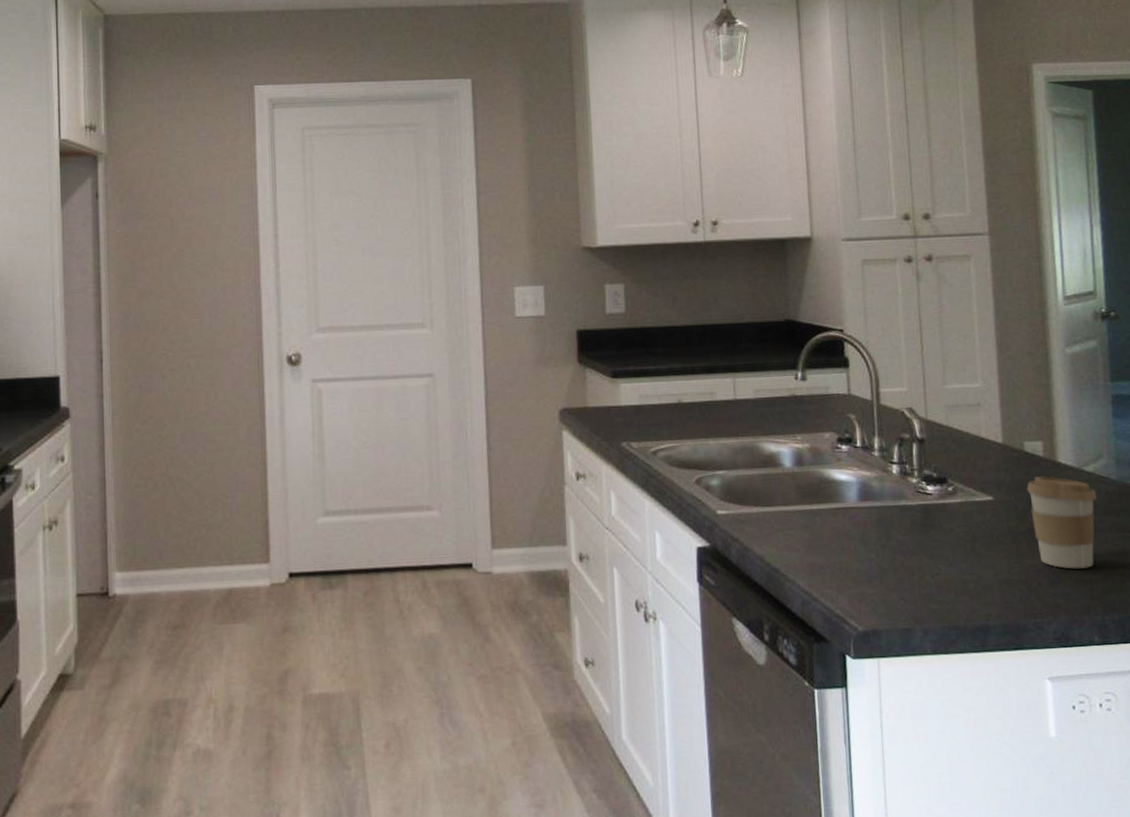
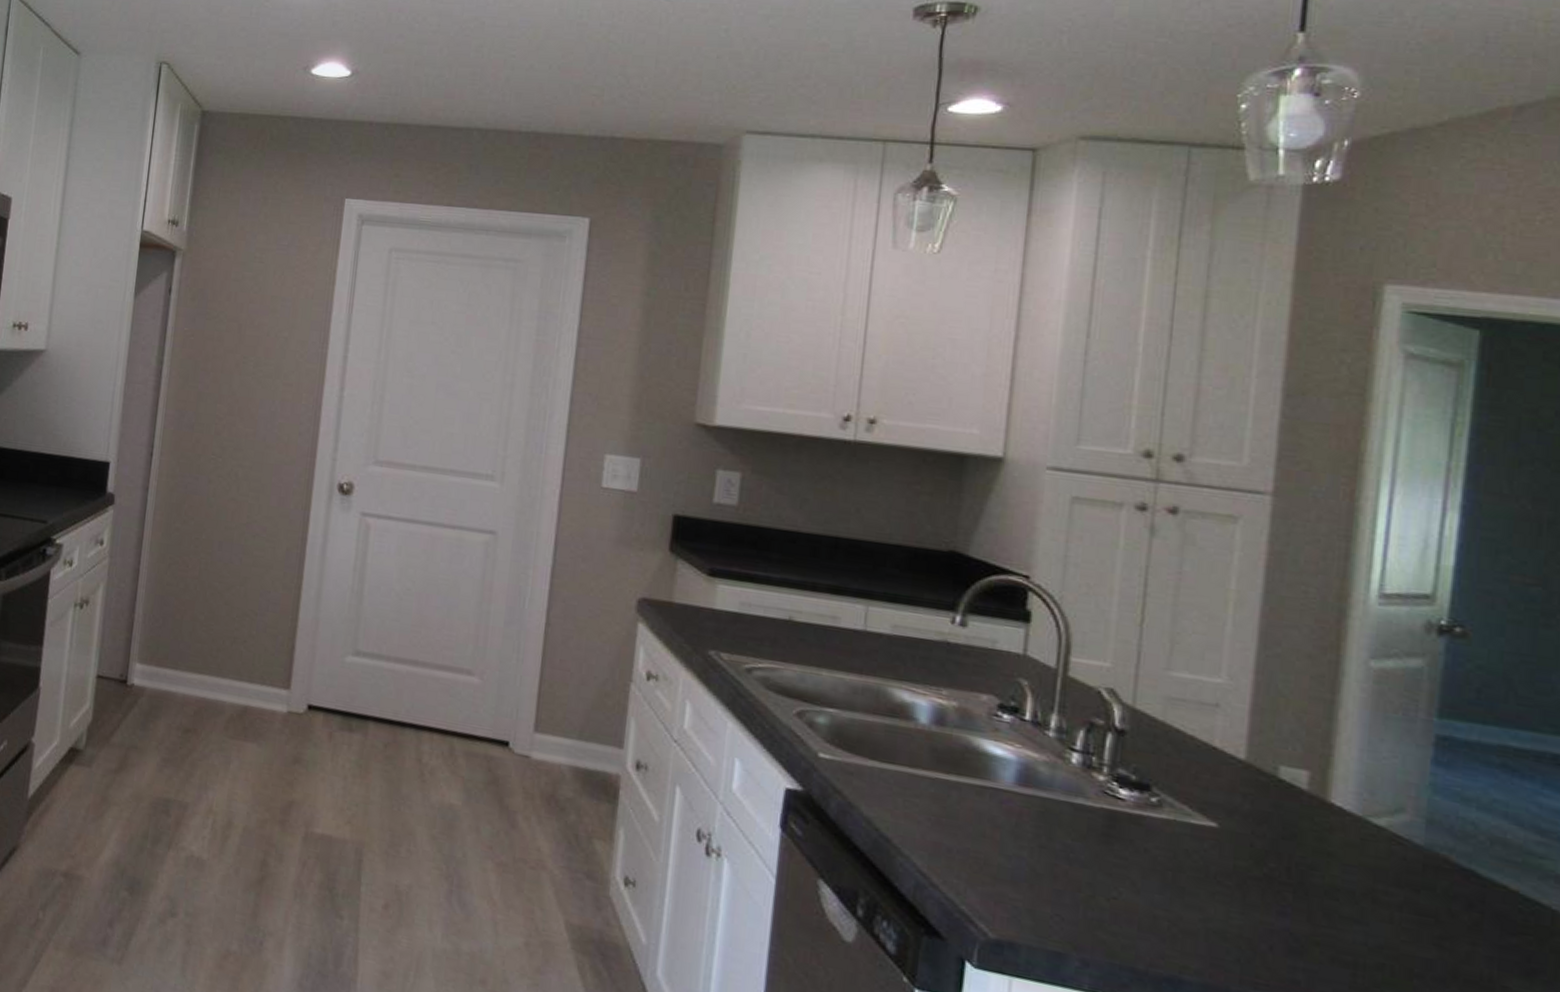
coffee cup: present [1027,476,1098,569] -> none [1273,813,1387,948]

